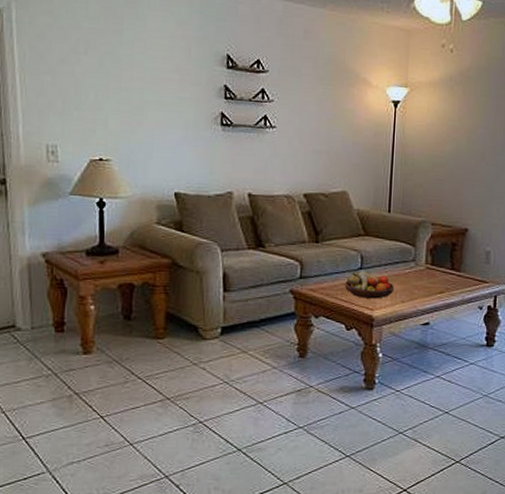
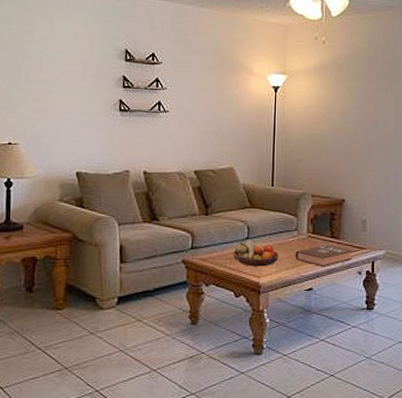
book: none [411,277,474,300] -> present [295,244,352,266]

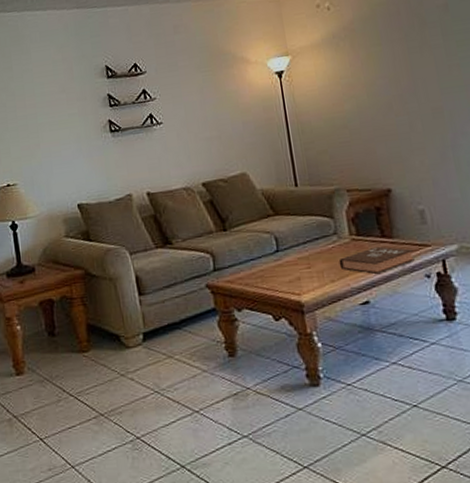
fruit bowl: present [233,240,279,267] -> none [263,253,320,283]

